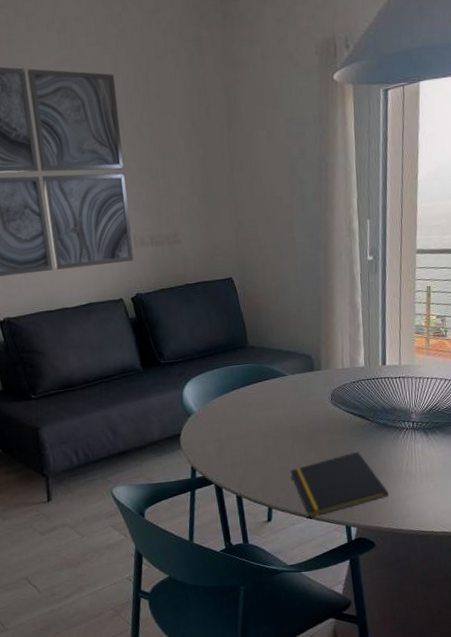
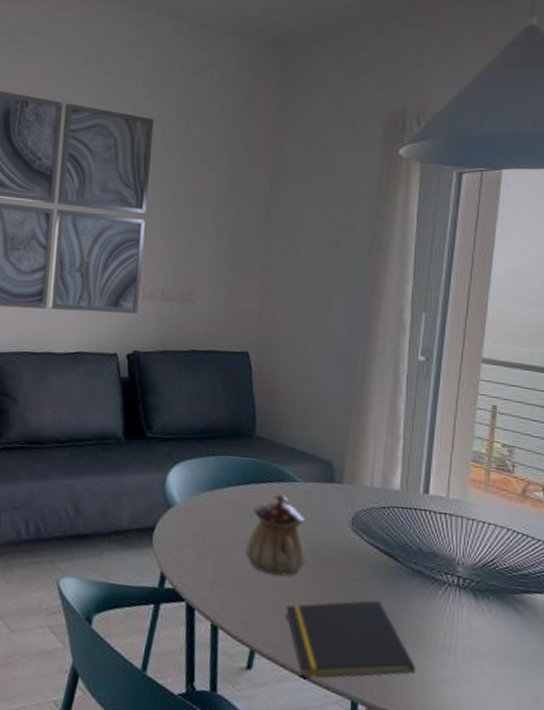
teapot: none [253,387,301,450] -> present [245,494,306,576]

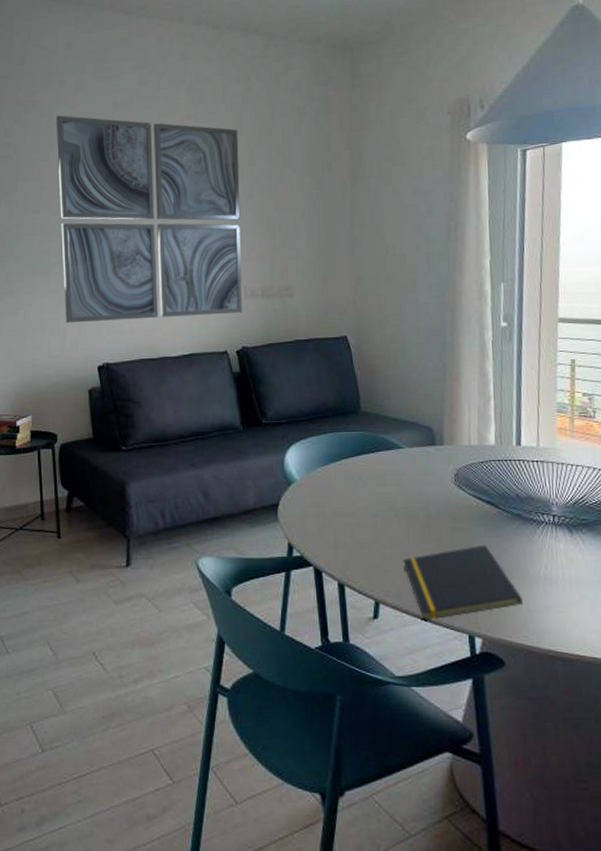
teapot: present [245,494,306,576] -> none [362,460,417,533]

